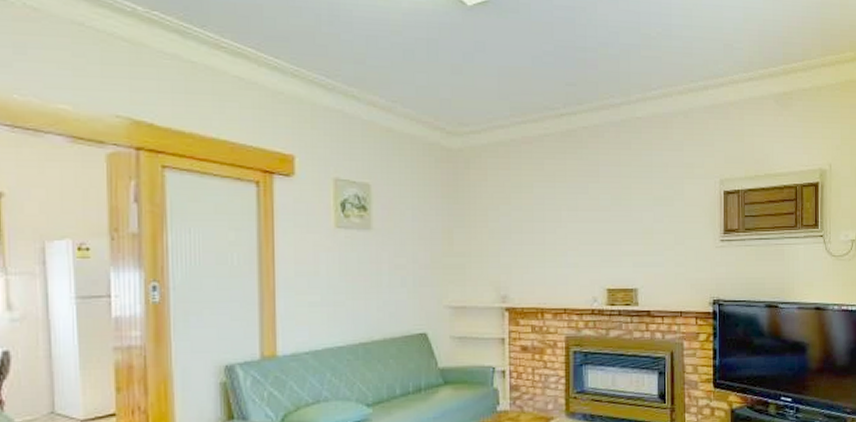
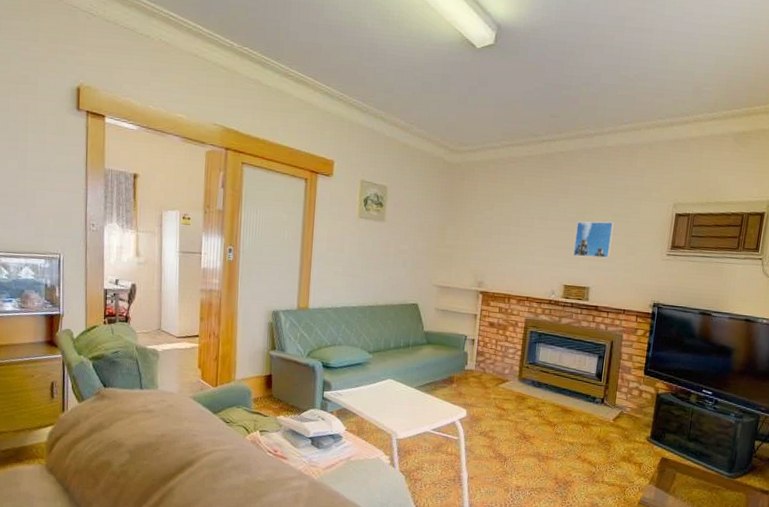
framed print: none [612,206,657,252] -> present [572,221,615,258]

